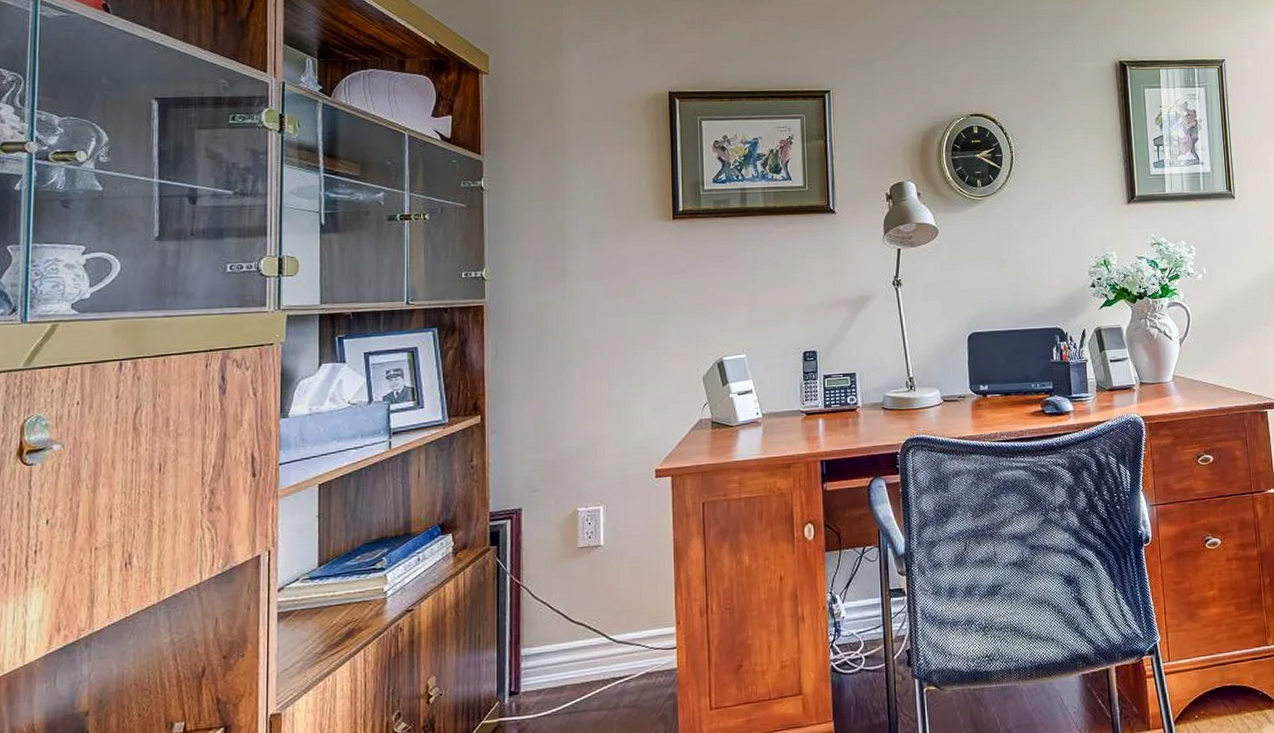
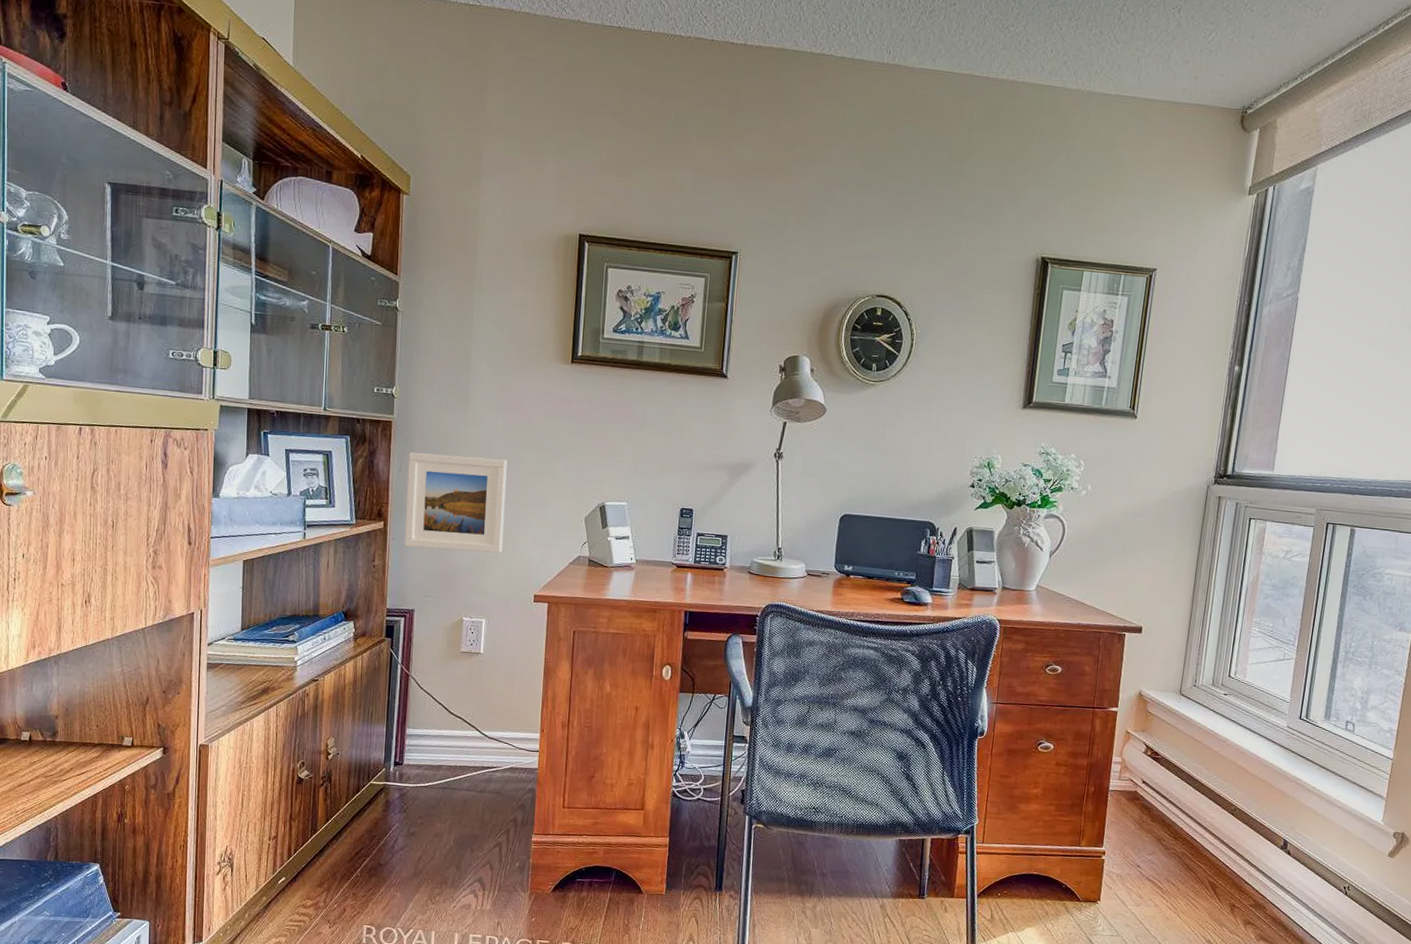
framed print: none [504,329,617,439] -> present [405,452,507,553]

